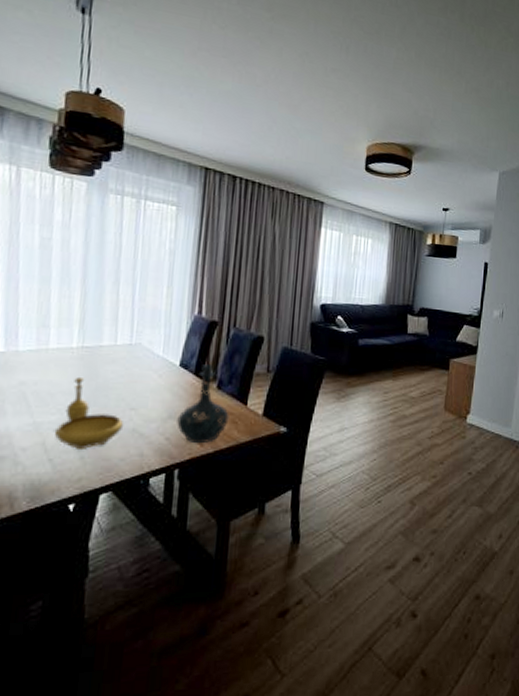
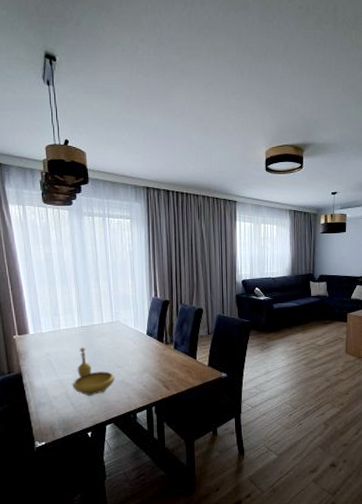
bottle: present [177,364,229,444] -> none [150,332,185,389]

